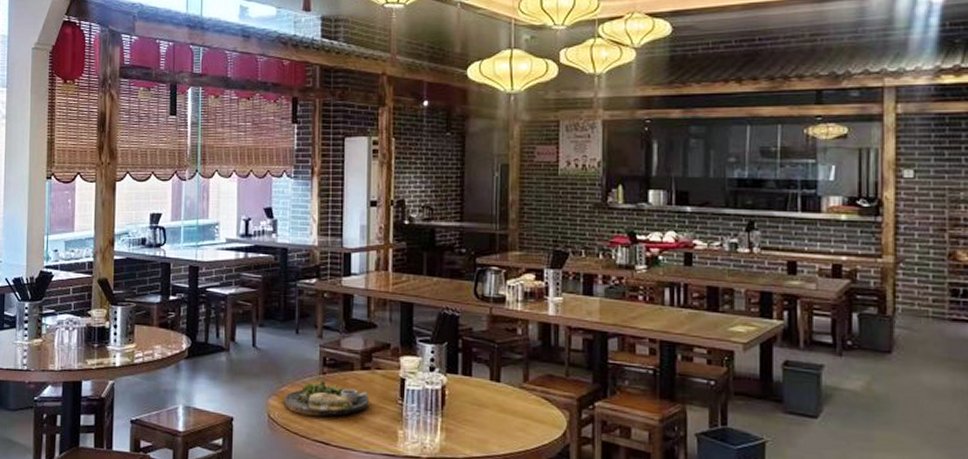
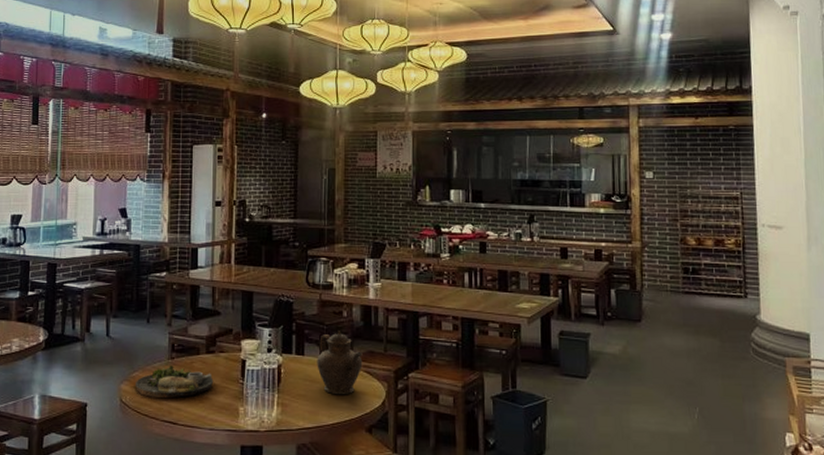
teapot: none [486,350,540,423] -> present [317,331,363,395]

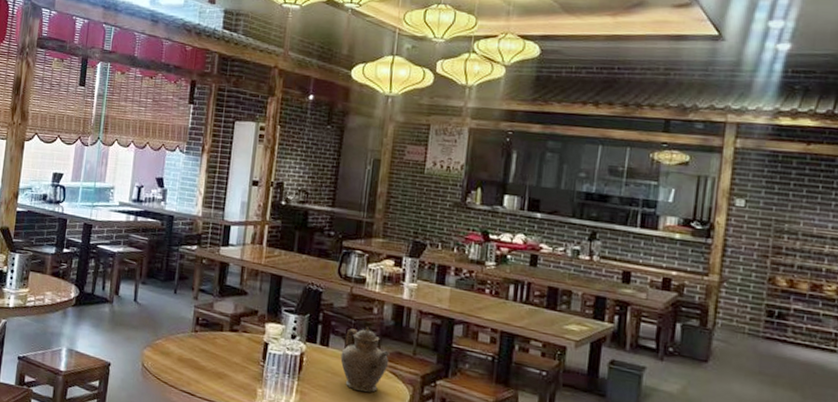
dinner plate: present [136,365,214,398] -> none [158,338,235,371]

